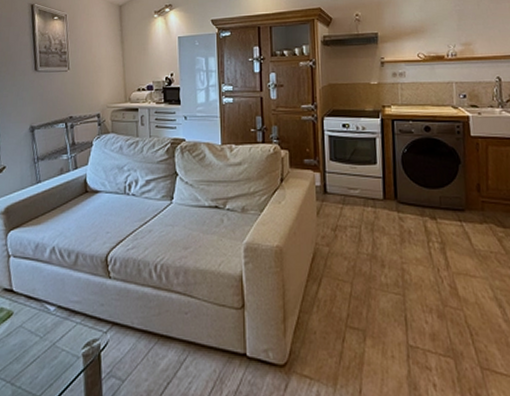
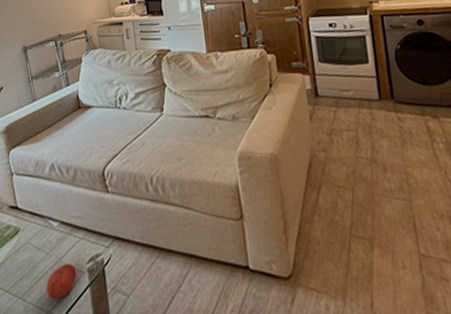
fruit: none [37,348,71,385] -> present [46,263,77,301]

